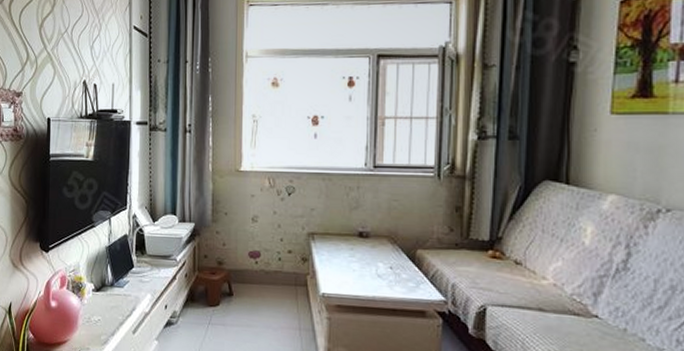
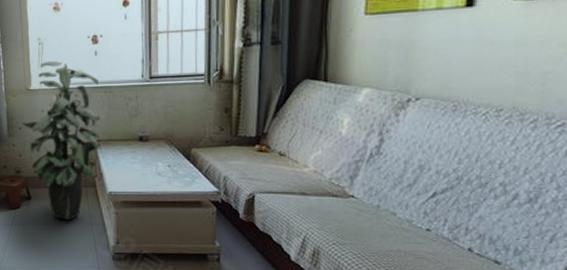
indoor plant: none [227,140,317,324] -> present [21,60,100,221]

